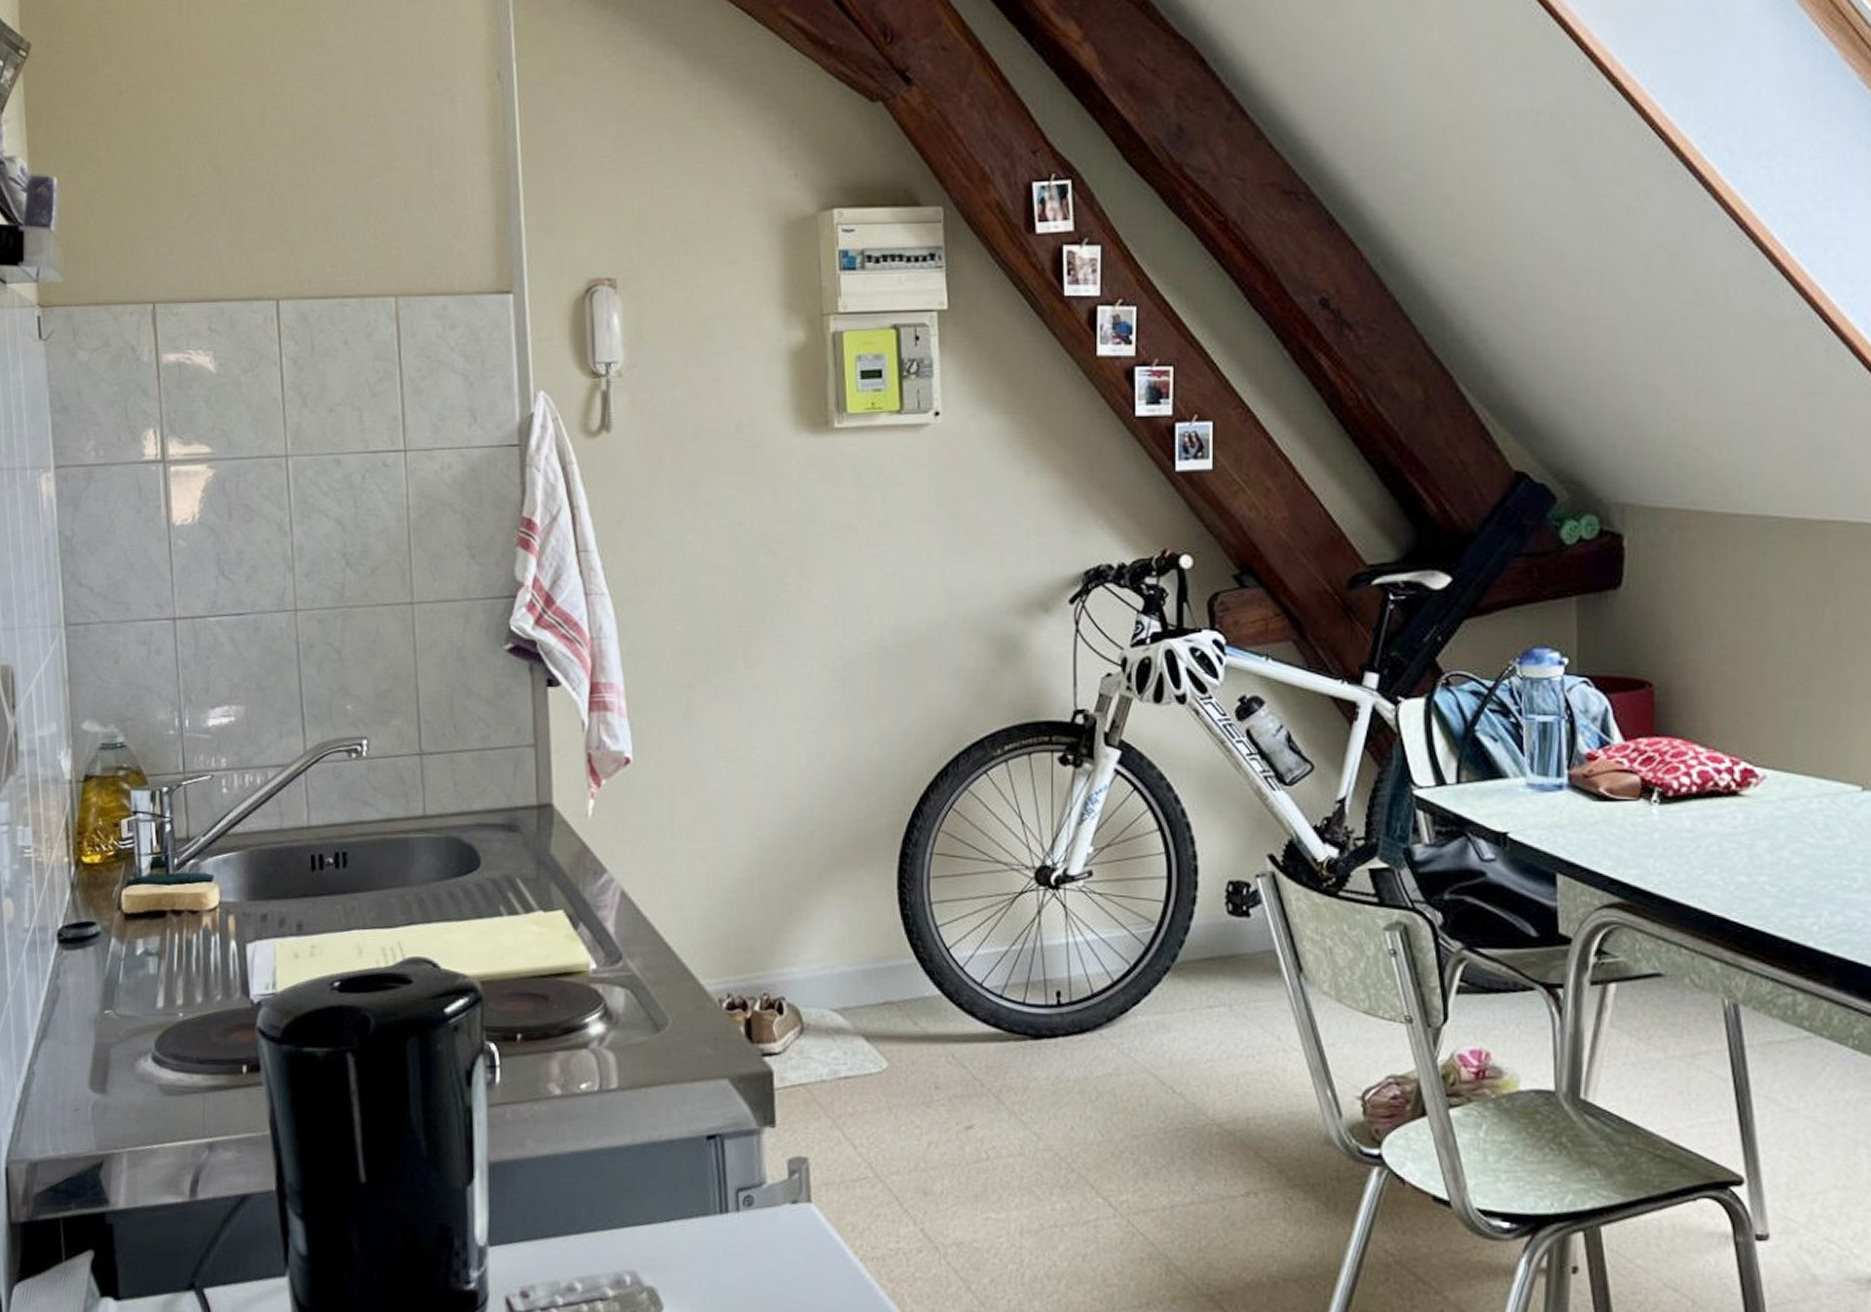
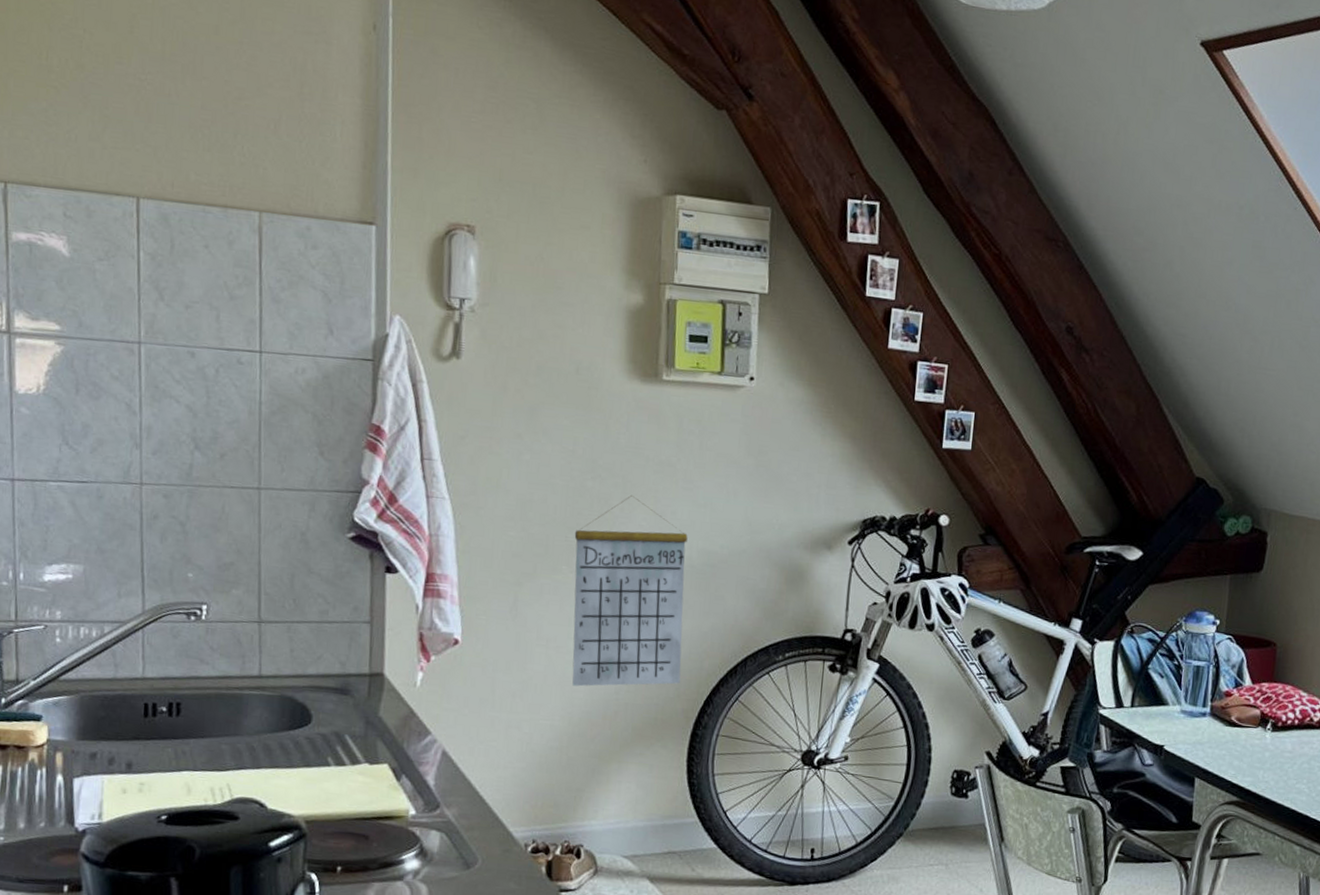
calendar: none [748,568,882,804] -> present [572,494,688,687]

